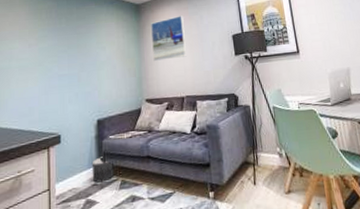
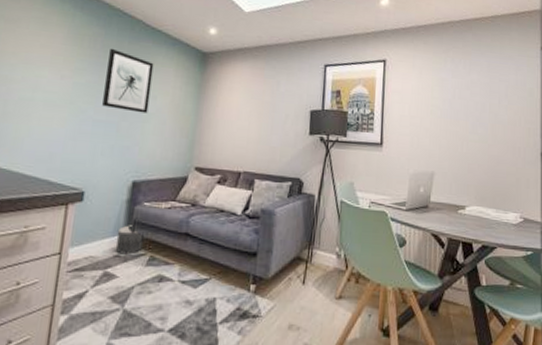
wall art: none [63,15,100,63] -> present [102,48,154,114]
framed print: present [151,15,187,61] -> none [212,76,257,126]

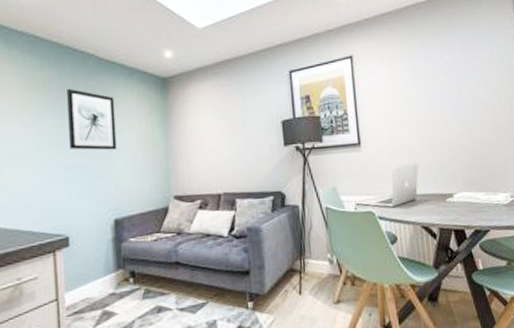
planter: present [116,225,144,255] -> none [108,262,136,292]

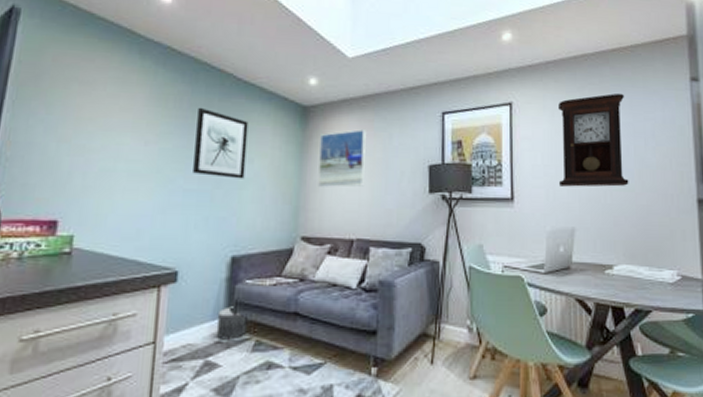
planter: none [108,262,136,292] -> present [217,306,247,340]
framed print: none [181,94,225,150] -> present [318,129,366,187]
pendulum clock: none [395,36,464,128] -> present [559,93,629,187]

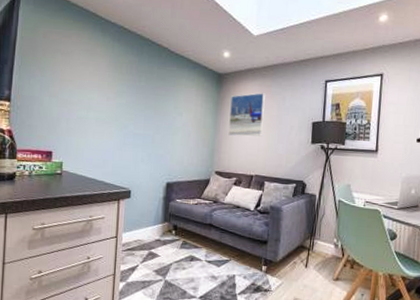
wall art: present [193,107,248,179] -> none [140,73,179,127]
planter: present [217,306,247,340] -> none [157,217,177,239]

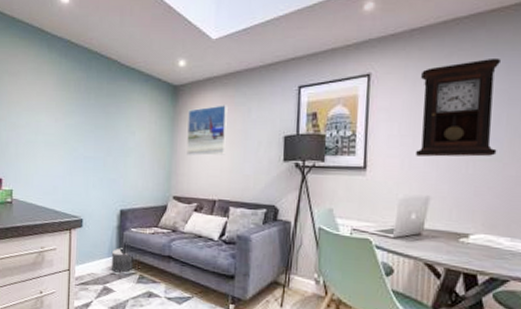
planter: none [157,217,177,239] -> present [111,248,133,273]

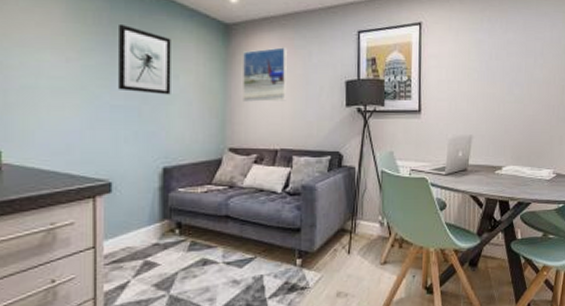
wall art: none [90,90,130,148] -> present [119,23,171,95]
planter: present [111,248,133,273] -> none [153,212,182,242]
pendulum clock: present [416,57,500,157] -> none [461,14,519,100]

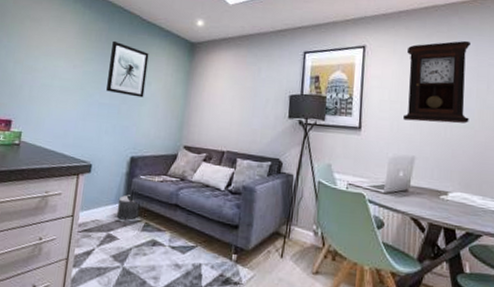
planter: none [153,212,182,242] -> present [117,195,140,220]
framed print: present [243,47,287,102] -> none [199,63,240,109]
pendulum clock: none [461,14,519,100] -> present [403,40,470,124]

